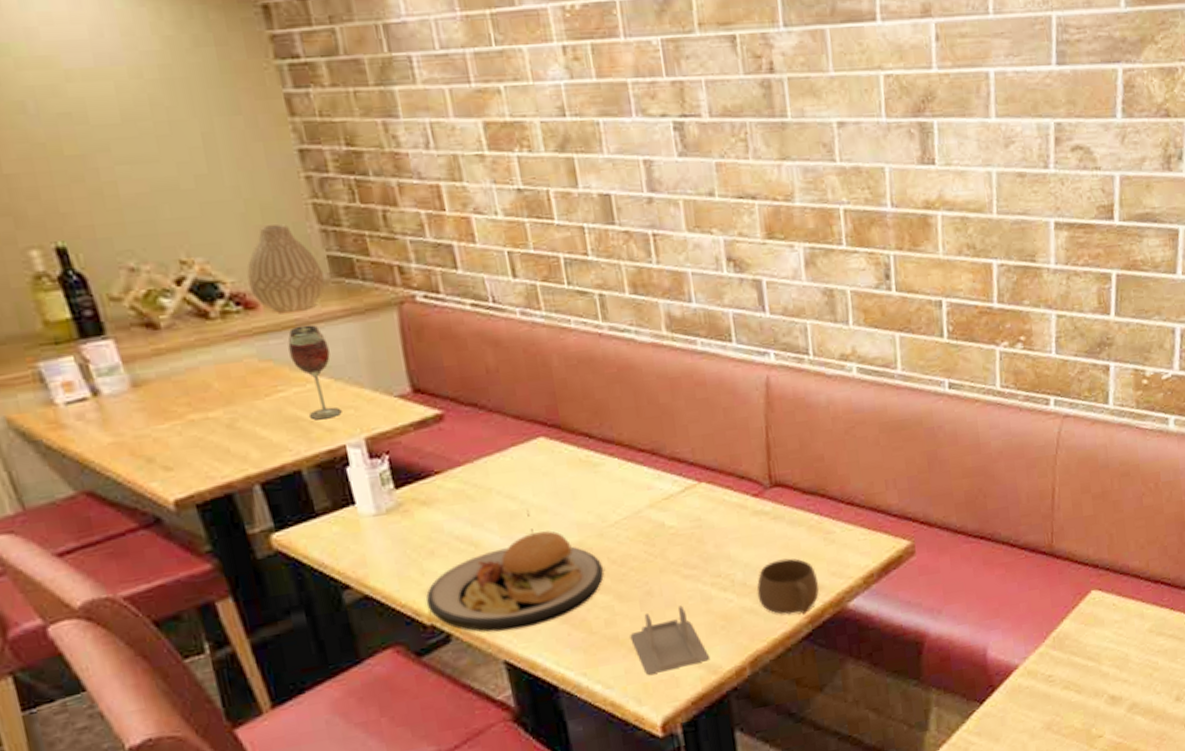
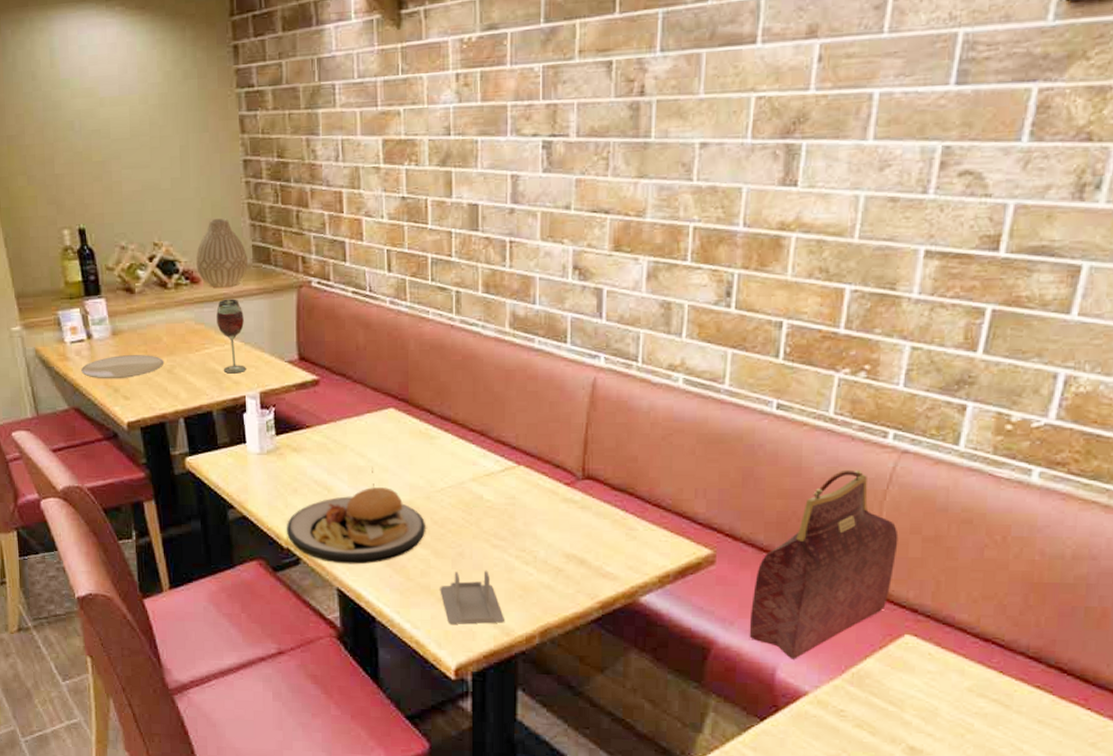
plate: none [88,408,220,449] -> present [81,355,164,379]
cup: present [756,558,819,615] -> none [556,546,615,598]
handbag: none [954,438,1073,636] -> present [749,469,899,659]

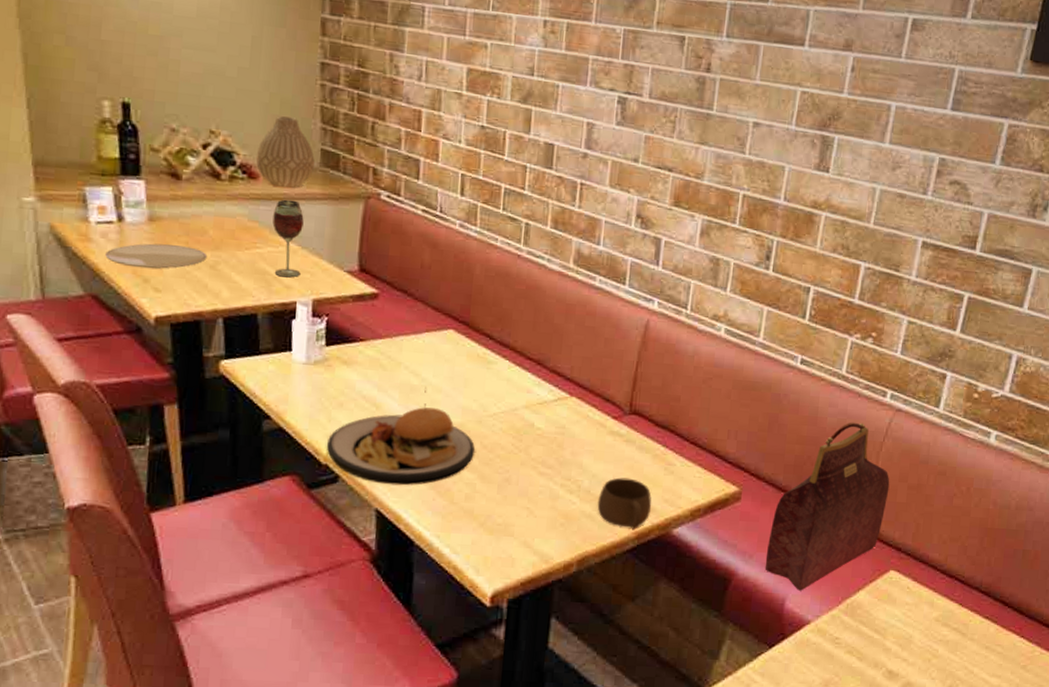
napkin holder: present [440,570,504,624] -> none [483,496,545,551]
cup: none [556,546,615,598] -> present [597,477,652,528]

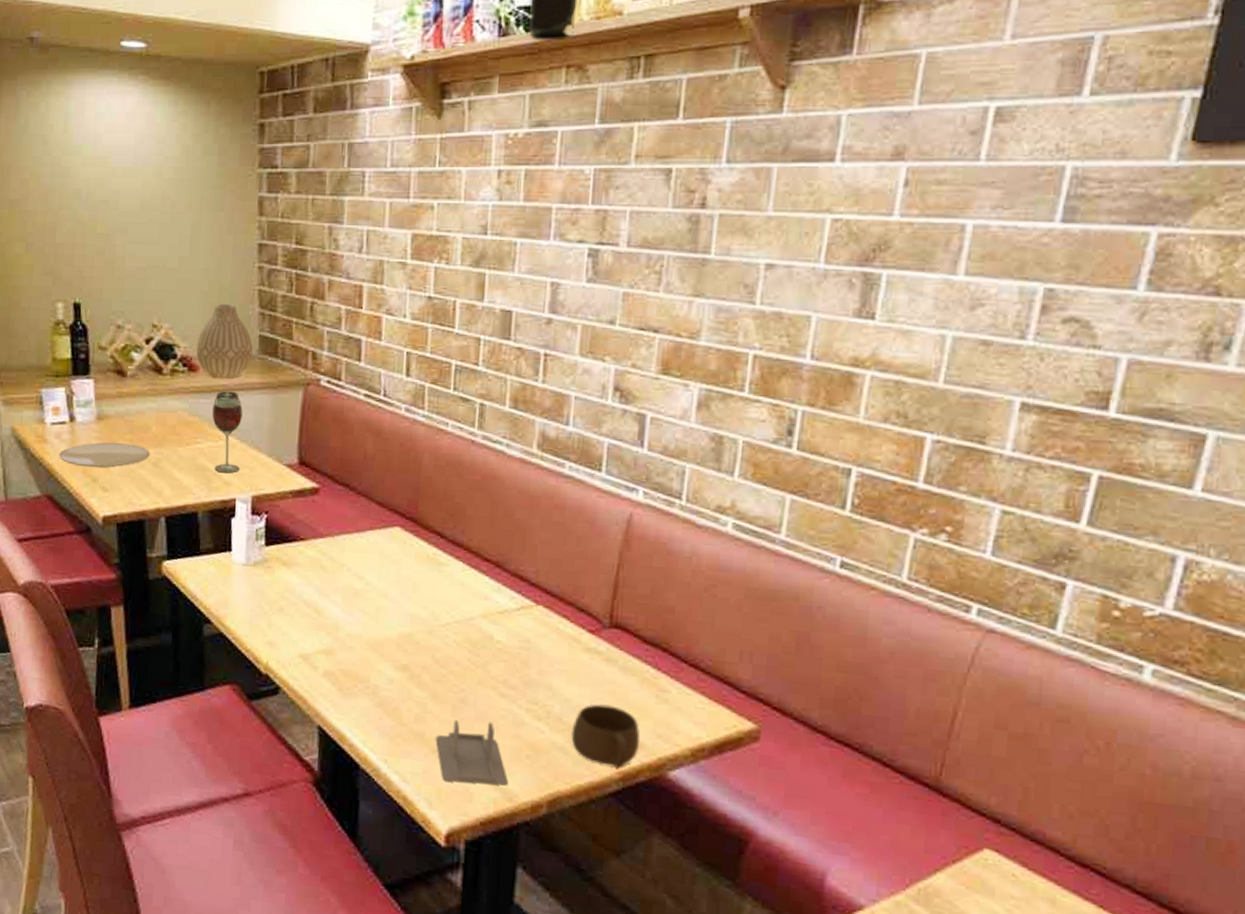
plate: present [327,386,475,486] -> none [267,591,425,702]
napkin holder: none [483,496,545,551] -> present [435,719,508,786]
handbag: present [764,422,890,591] -> none [795,645,980,865]

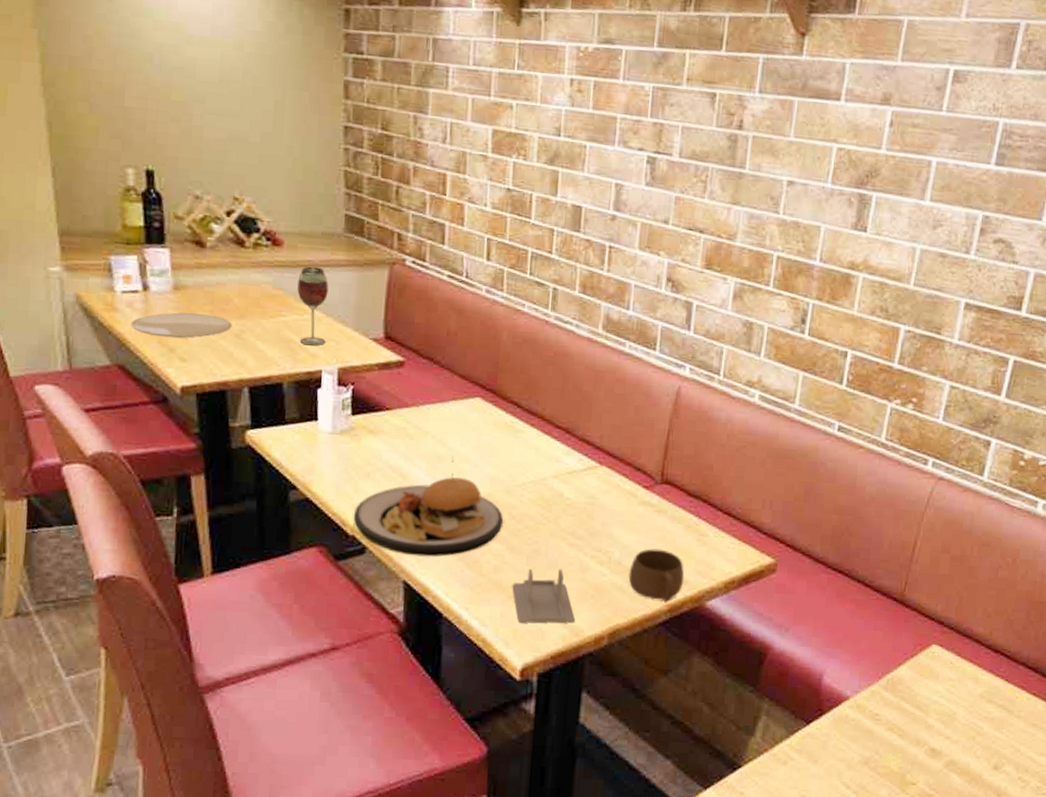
vase: present [195,304,253,380] -> none [279,181,339,255]
plate: none [267,591,425,702] -> present [354,456,503,557]

